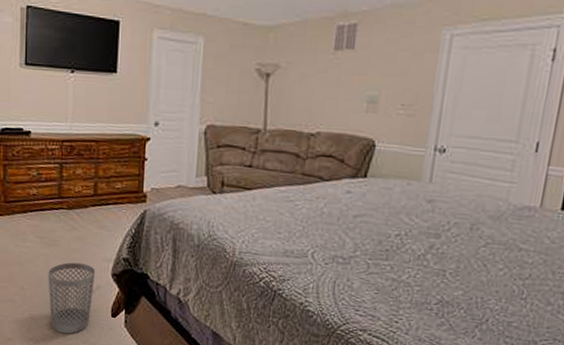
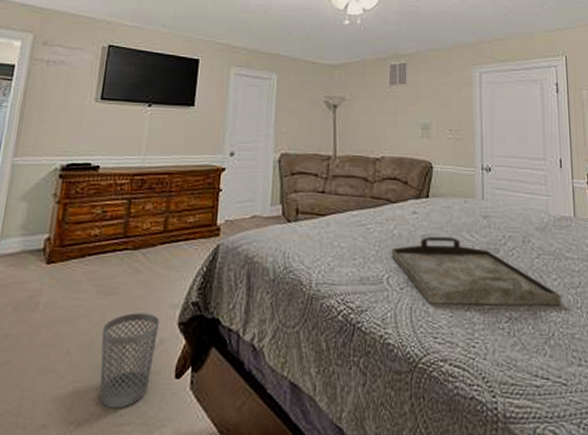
serving tray: none [318,216,506,295] -> present [391,236,563,306]

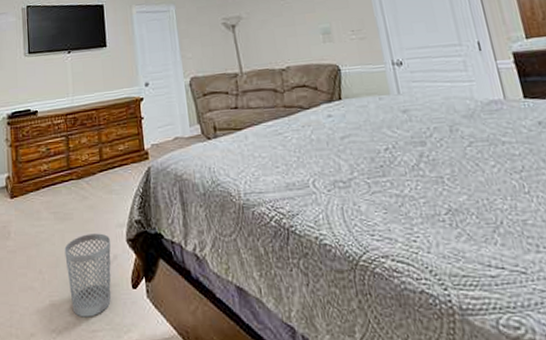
serving tray: present [391,236,563,306] -> none [312,135,507,203]

